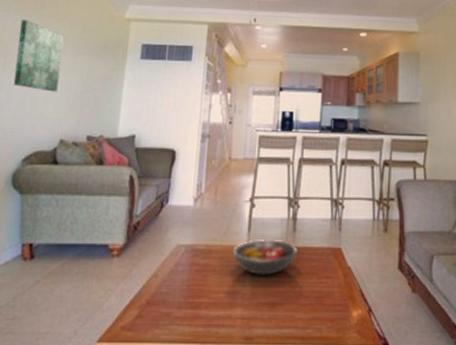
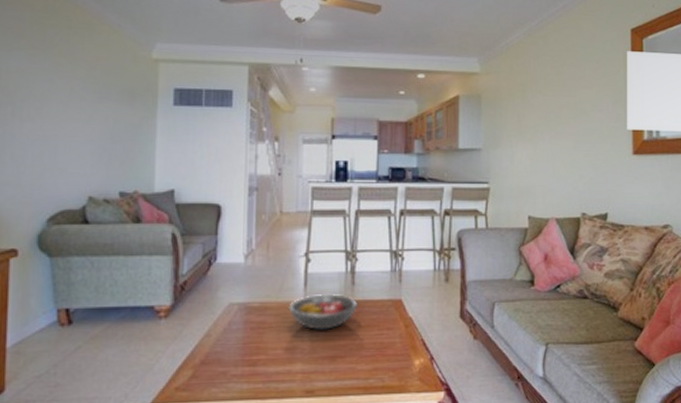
wall art: present [13,20,63,92] -> none [26,61,81,144]

